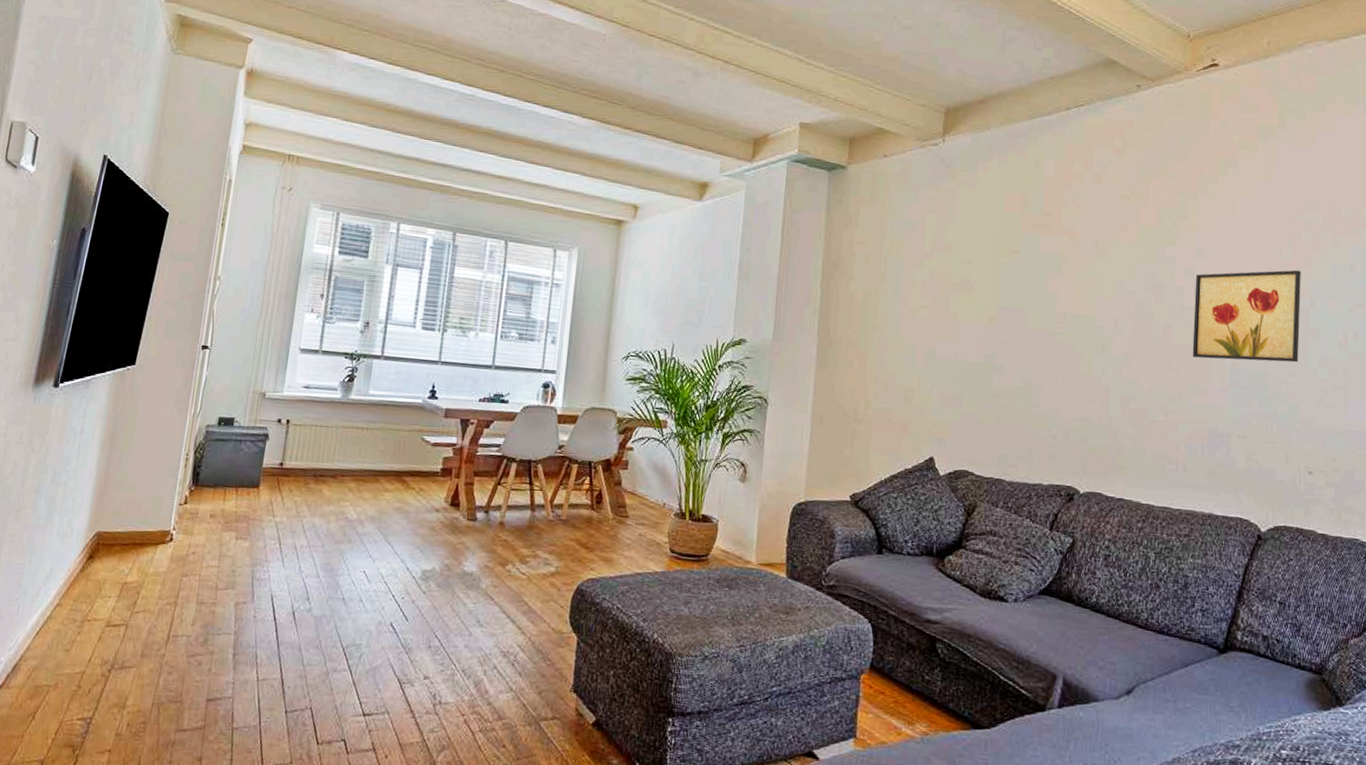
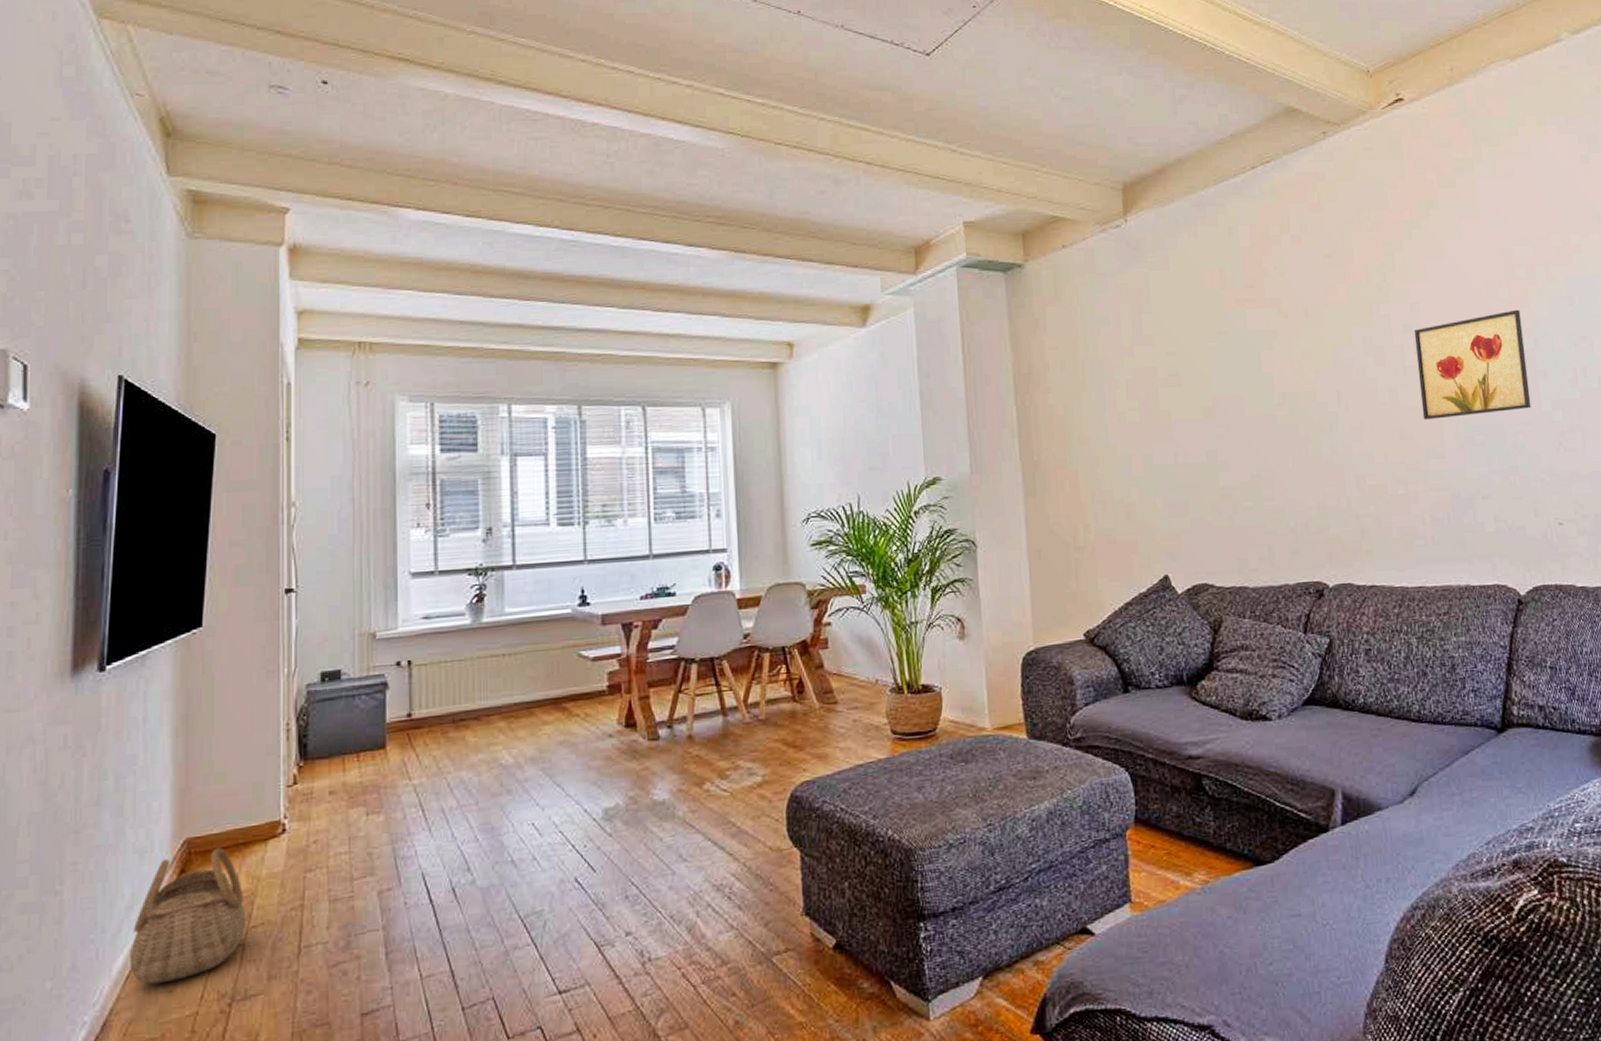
basket: none [40,543,134,644] -> present [130,847,247,985]

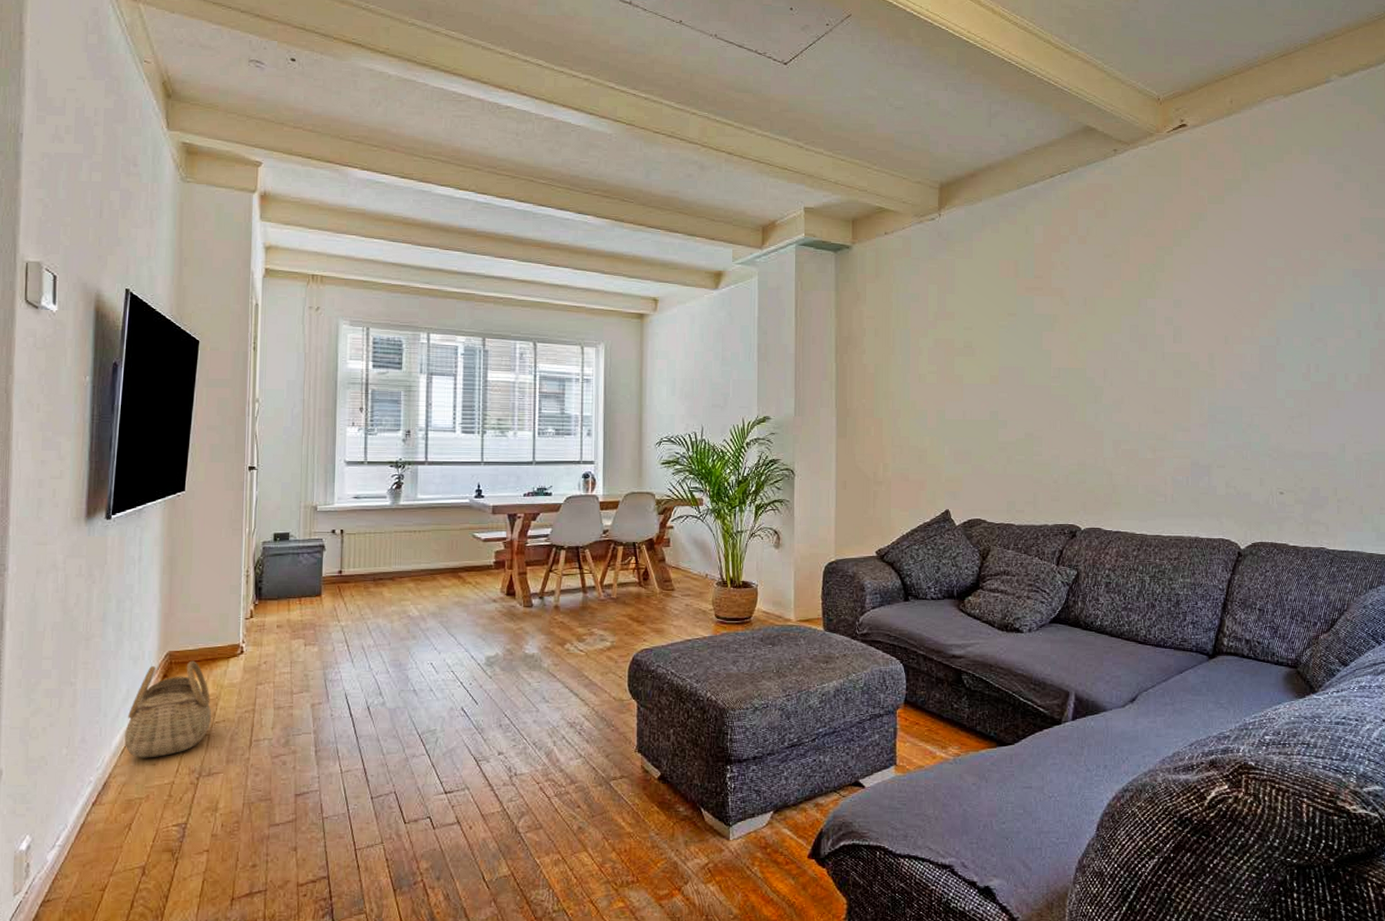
wall art: present [1414,309,1532,420] -> none [1174,311,1268,399]

